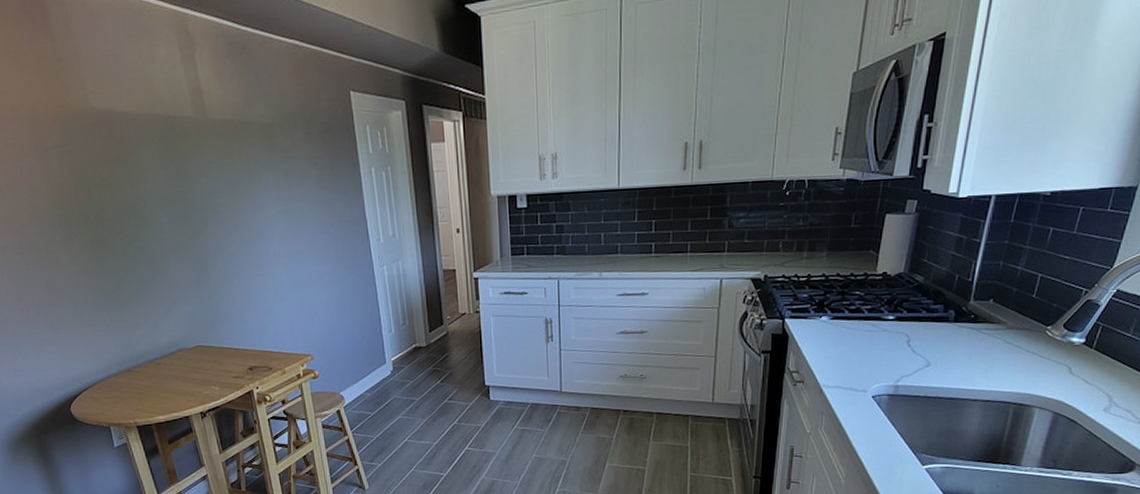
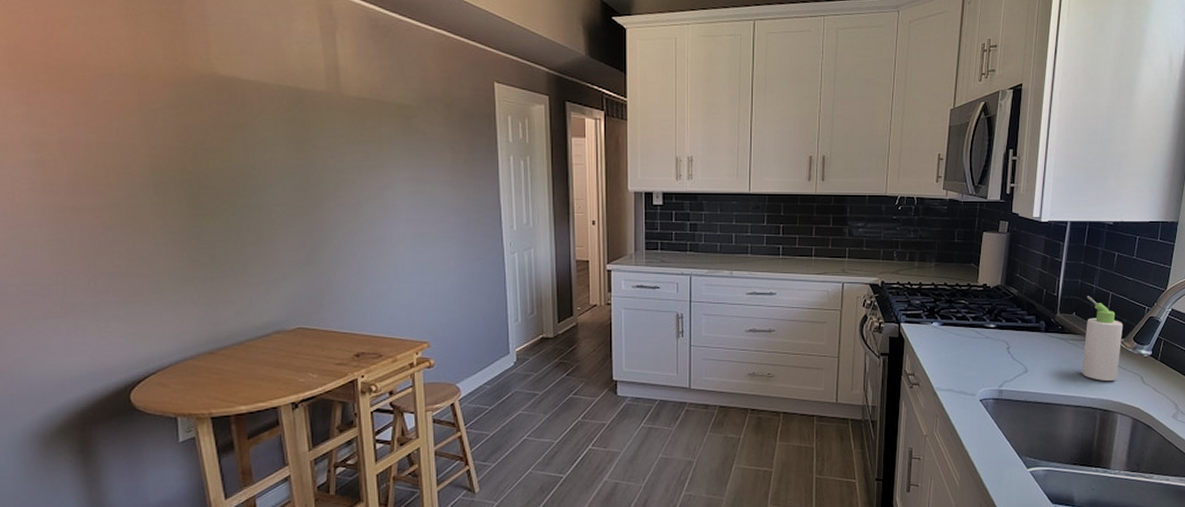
bottle: none [996,279,1052,374] -> present [1082,296,1123,382]

